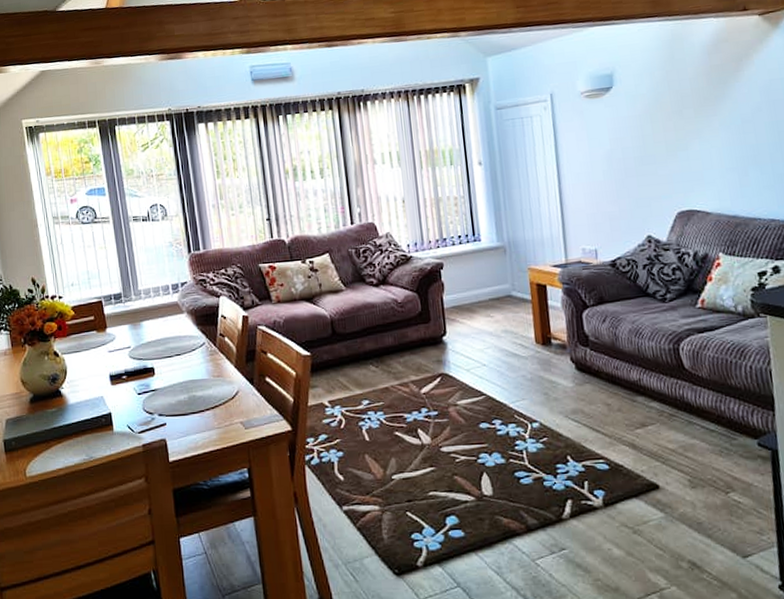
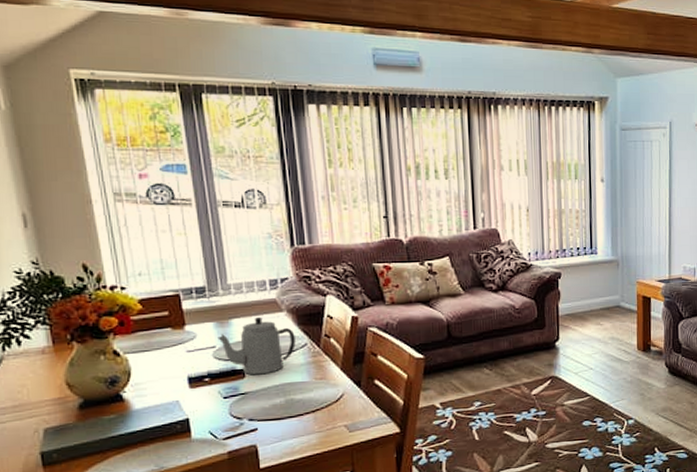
teapot: none [132,318,195,373] -> present [217,316,296,375]

